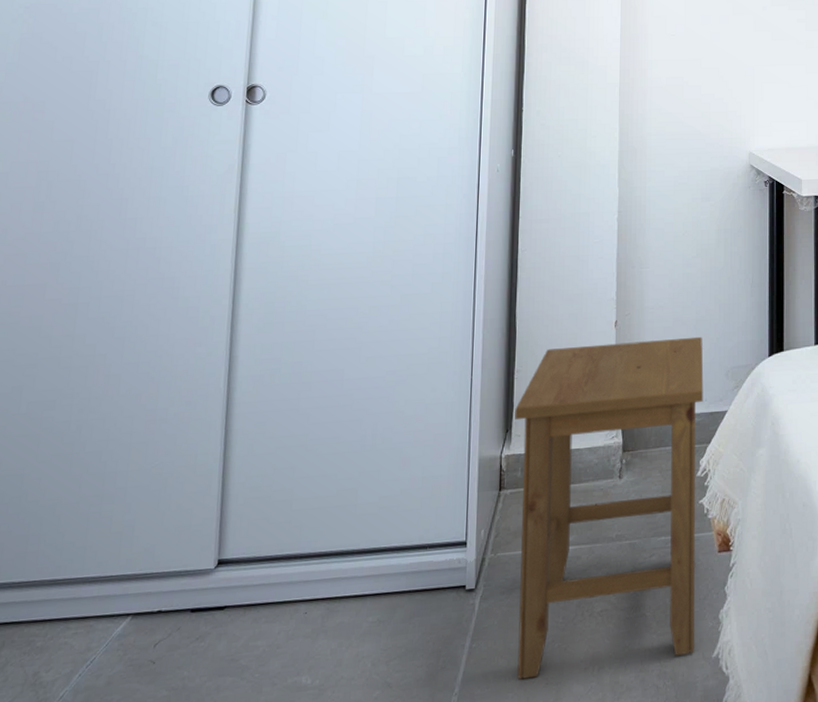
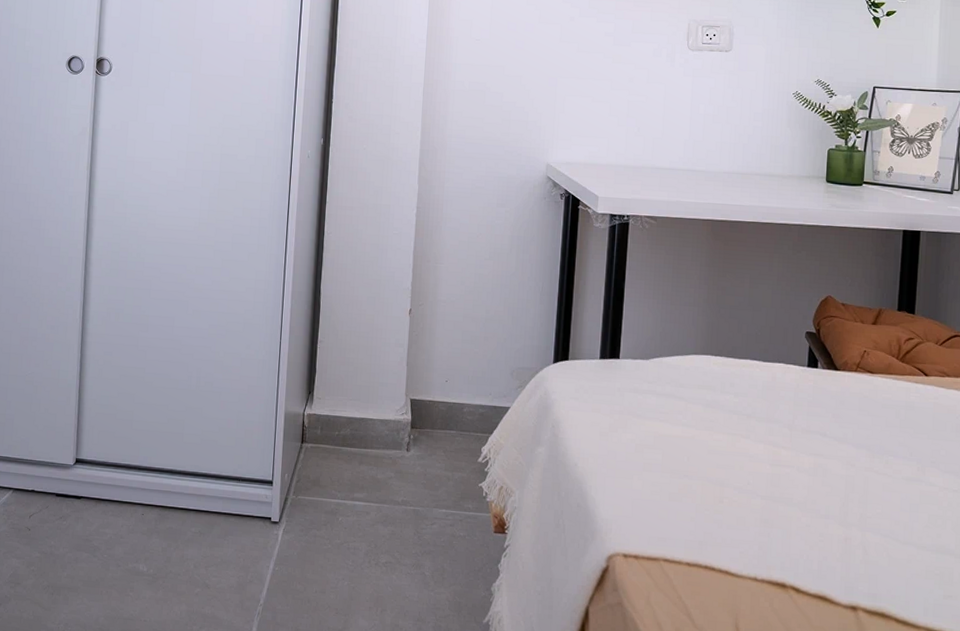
stool: present [515,336,704,680] -> none [312,326,491,616]

